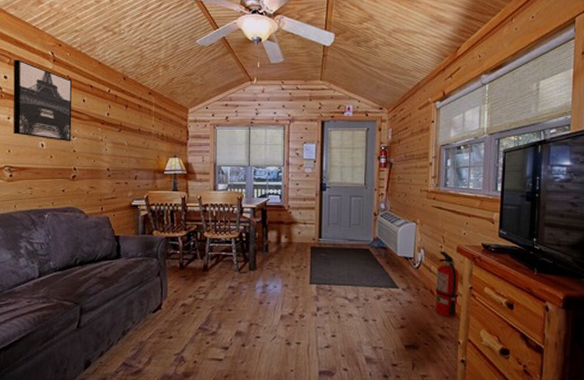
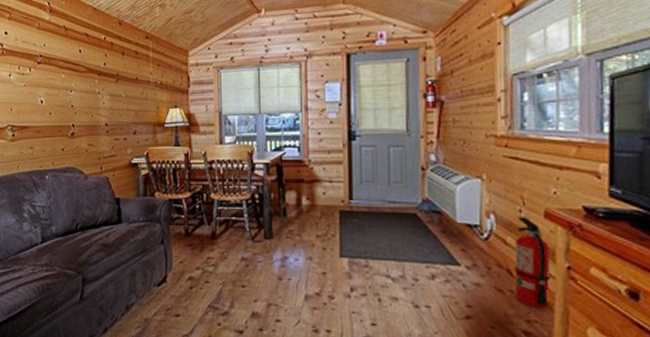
wall art: present [13,59,72,142] -> none [13,13,69,97]

